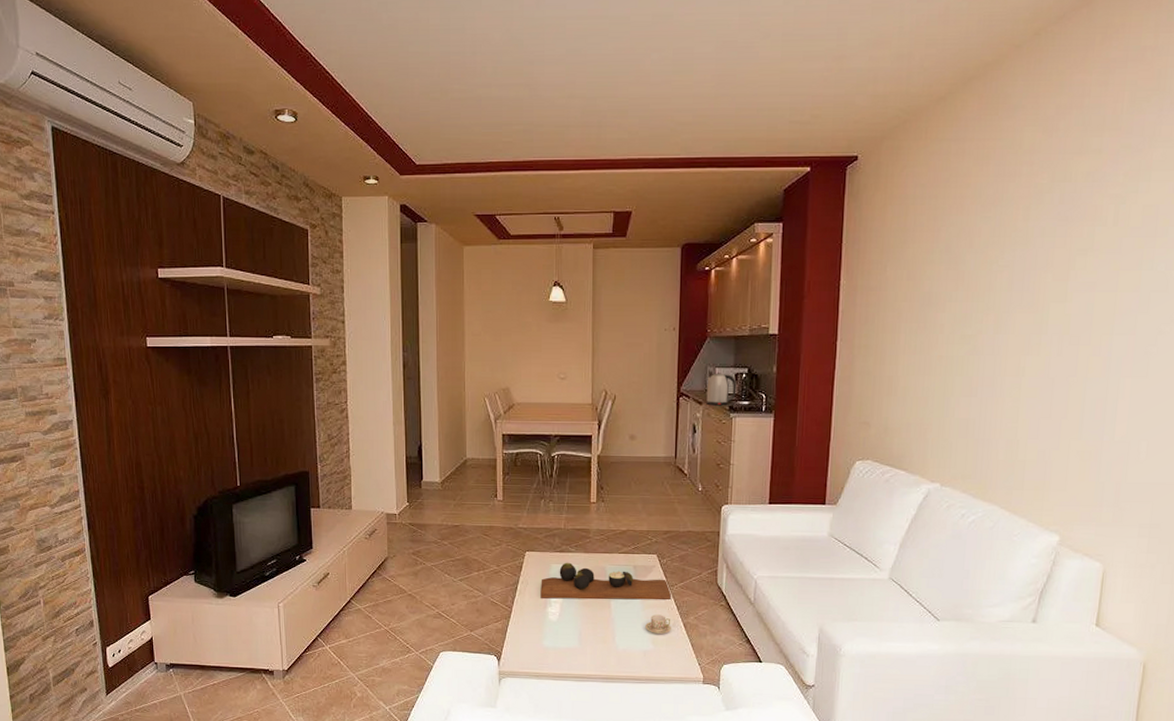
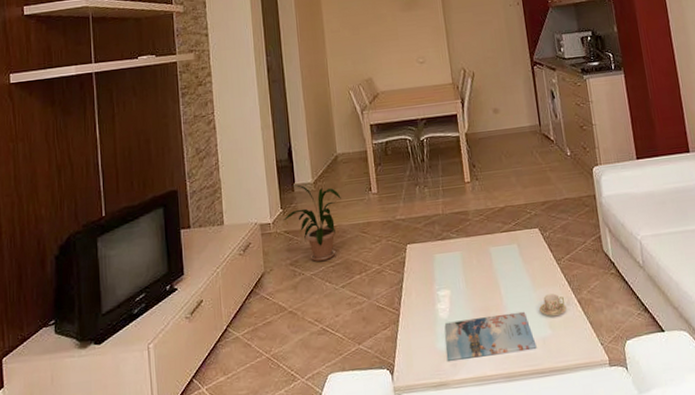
house plant: none [408,482,467,556] -> present [283,185,341,263]
decorative tray: present [540,562,671,600] -> none [426,249,560,294]
magazine: none [551,624,637,659] -> present [445,311,537,361]
kettle: present [706,373,737,406] -> none [556,38,585,70]

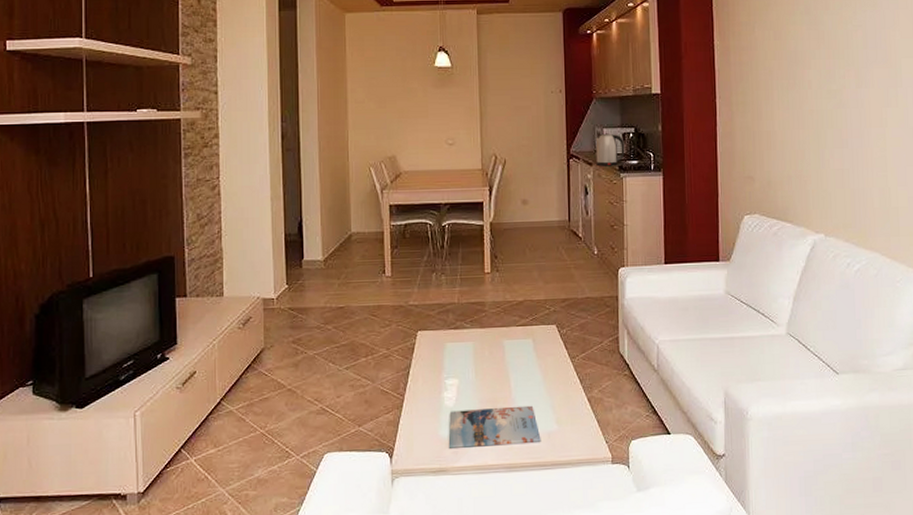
house plant: present [283,185,341,263] -> none [288,261,352,342]
teacup: present [539,293,566,316] -> none [548,390,575,412]
kettle: none [556,38,585,70] -> present [595,133,625,166]

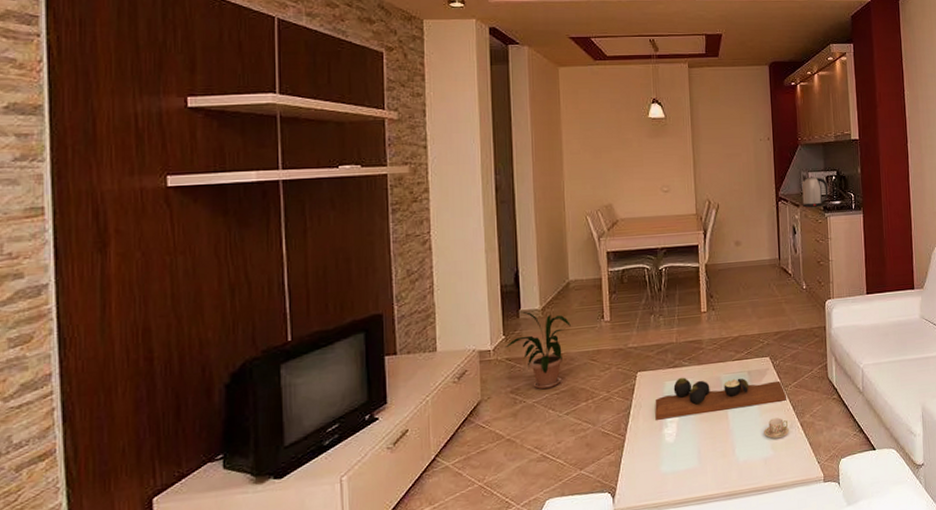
house plant: none [288,261,352,342] -> present [505,311,571,390]
decorative tray: none [435,339,573,382] -> present [655,377,786,420]
magazine: present [448,405,541,448] -> none [670,434,758,483]
teacup: none [548,390,575,412] -> present [764,417,789,439]

